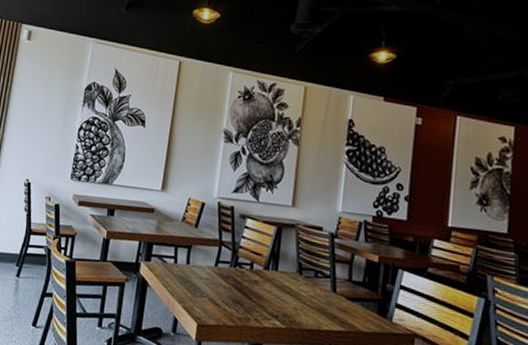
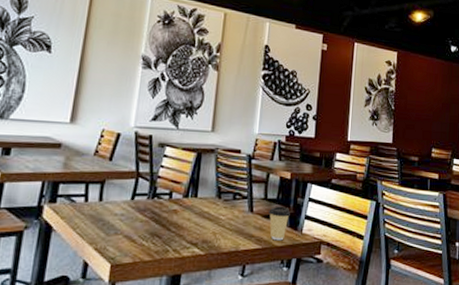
coffee cup: none [353,289,378,327] -> present [268,206,290,241]

